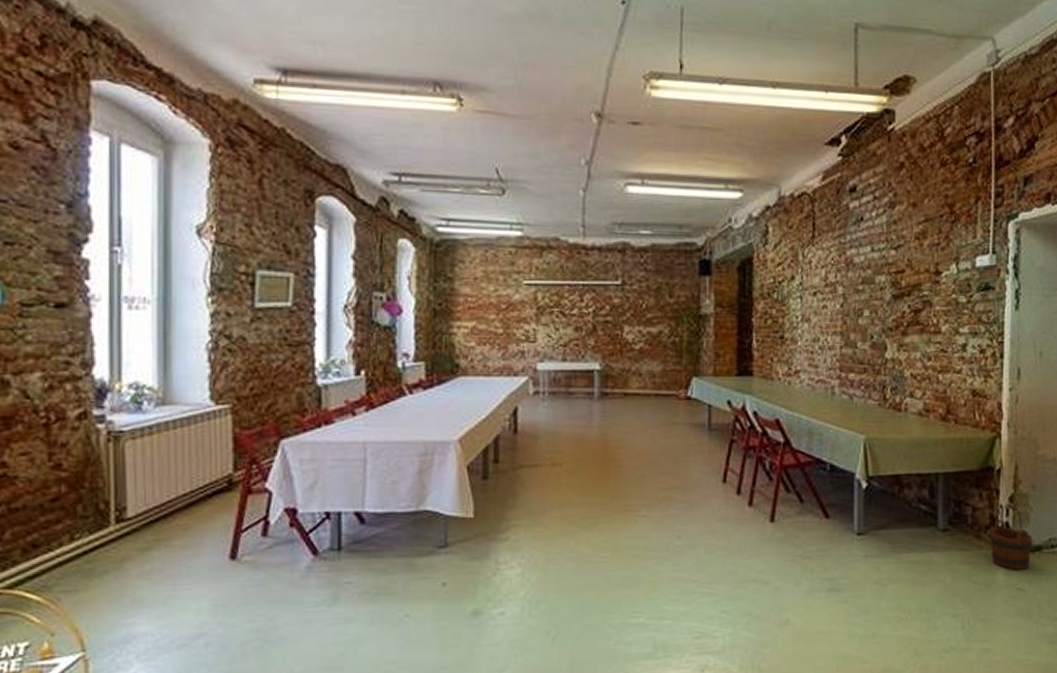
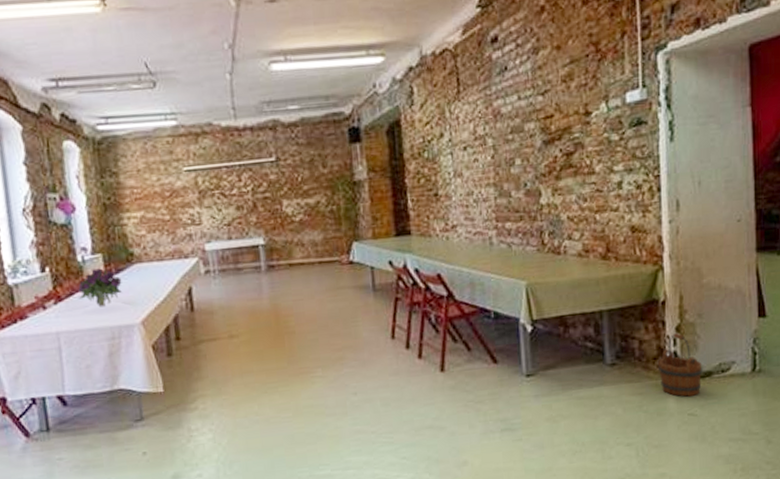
bouquet: none [392,377,443,419] -> present [78,268,122,308]

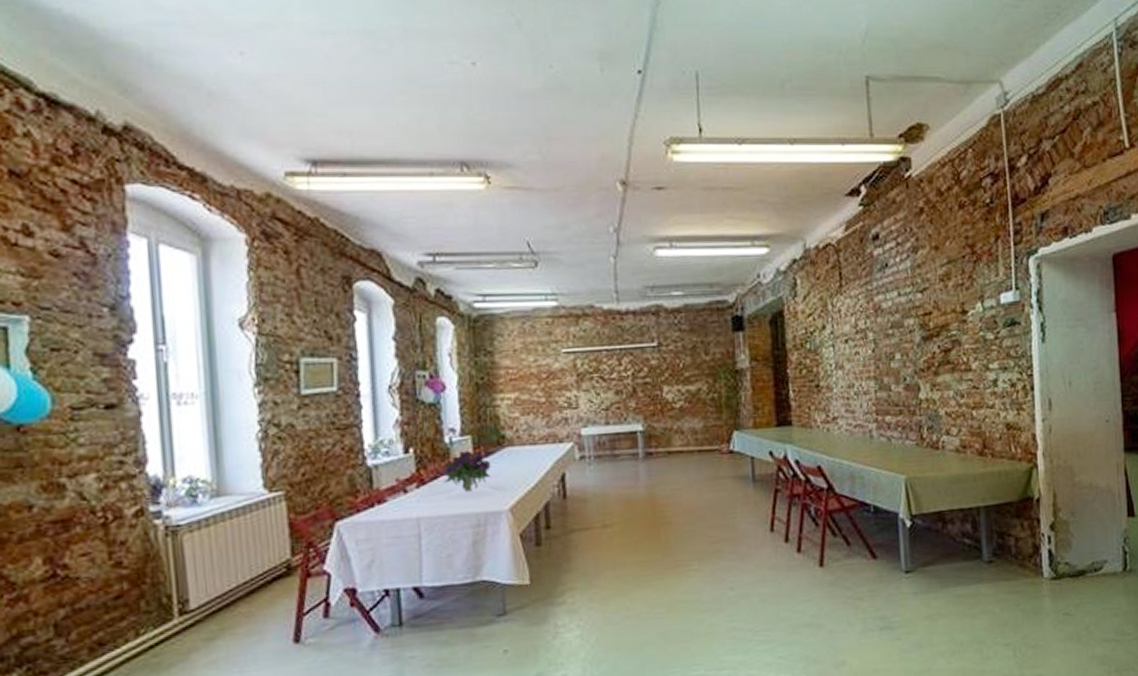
wooden bucket: present [658,332,703,397] -> none [1034,530,1076,596]

